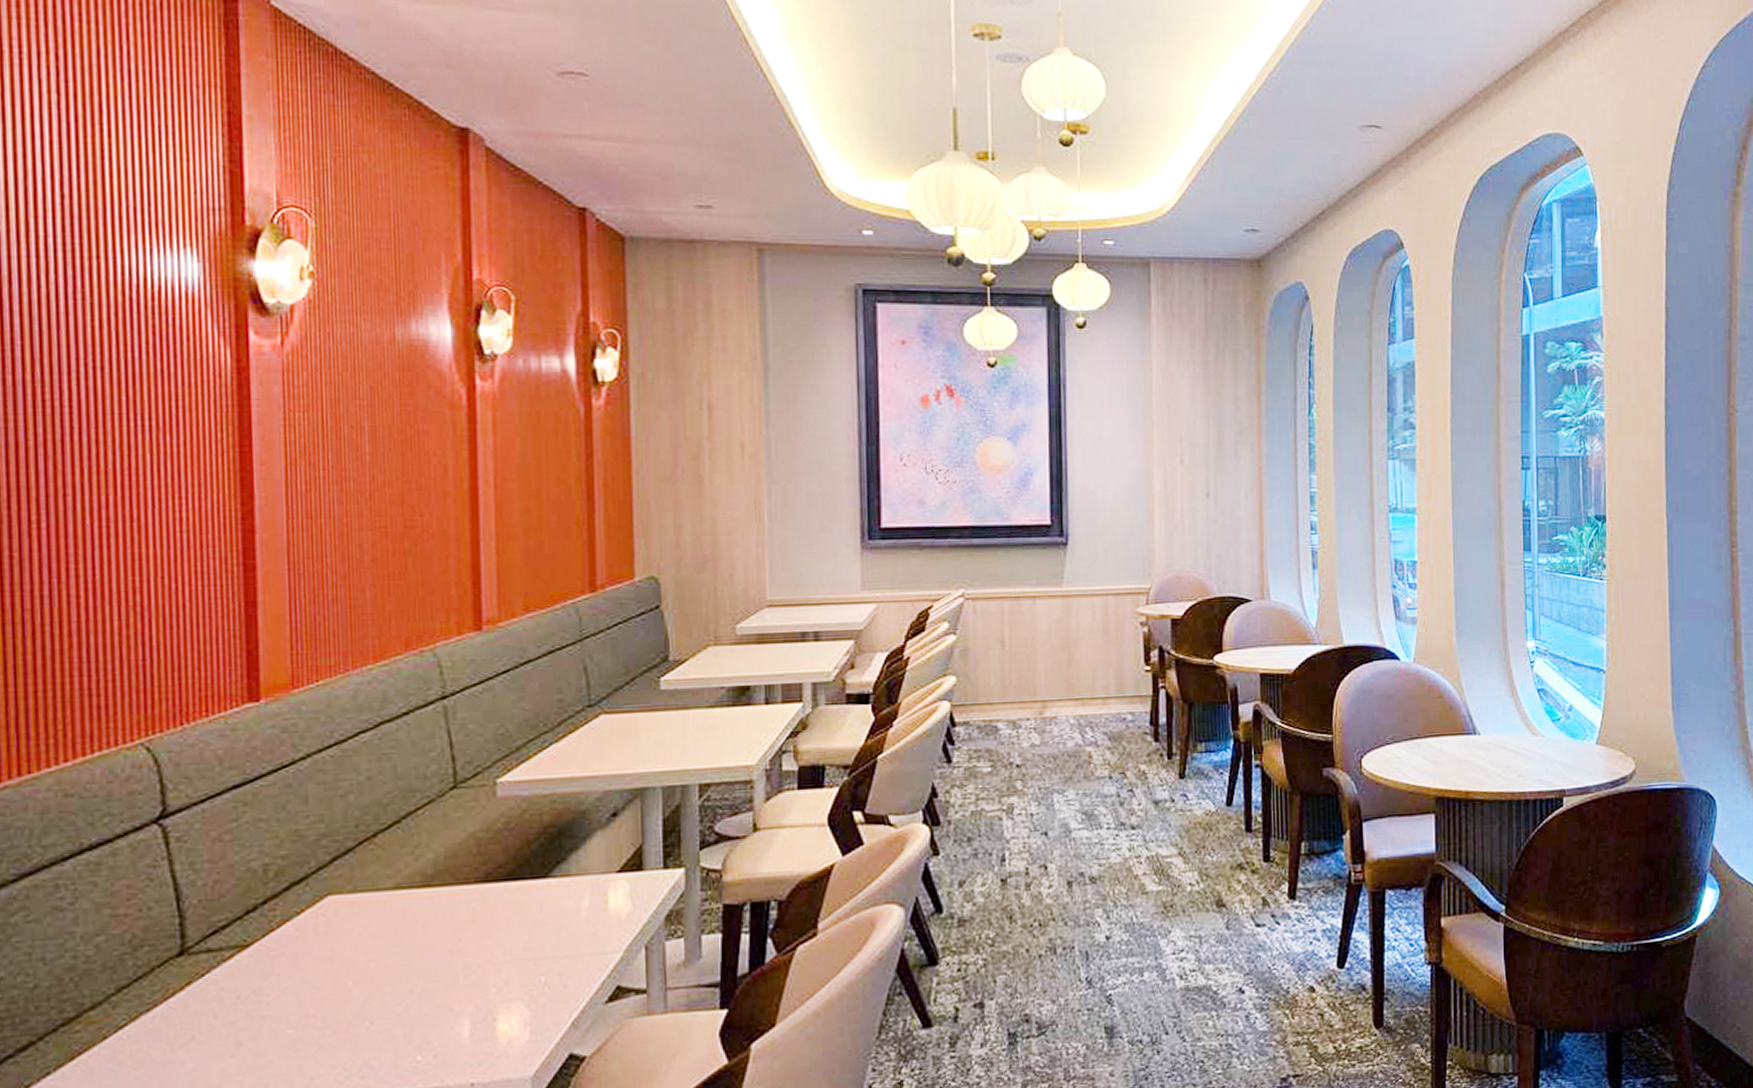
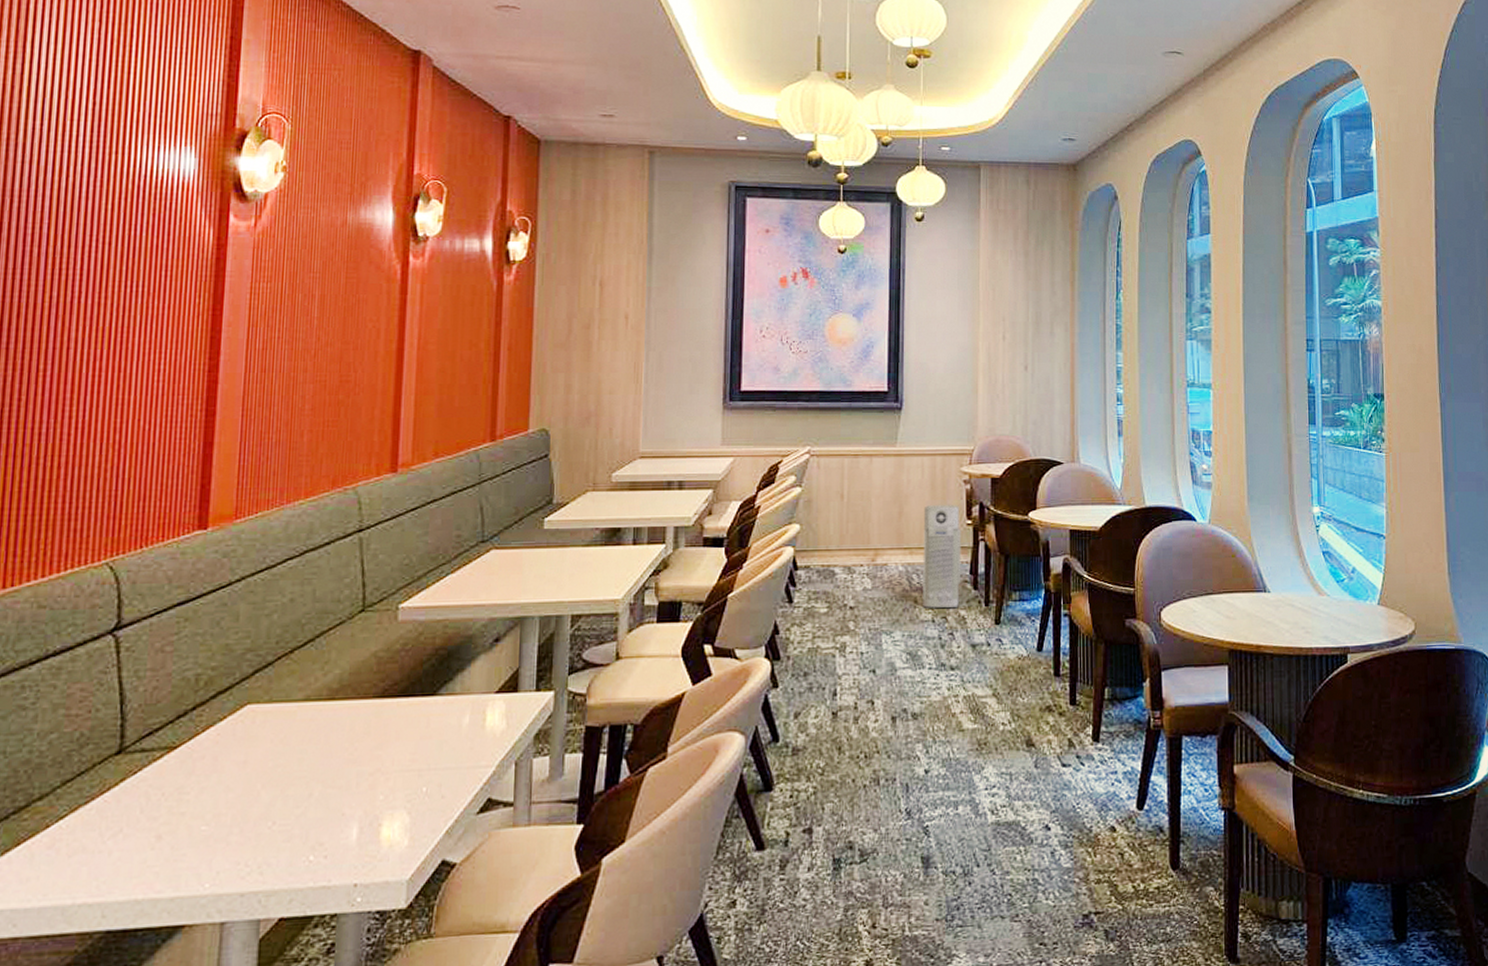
air purifier: none [1096,649,1141,764] -> present [923,504,962,609]

